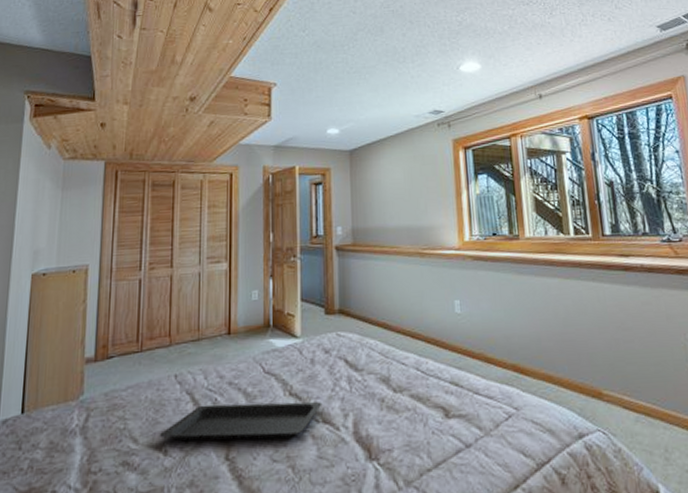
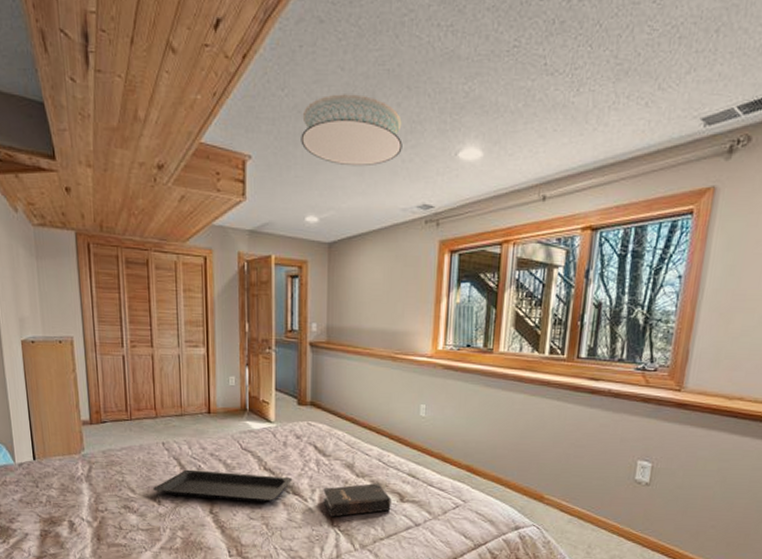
ceiling light: none [320,30,411,85] -> present [301,94,403,167]
hardback book: none [357,397,436,447] -> present [323,482,391,517]

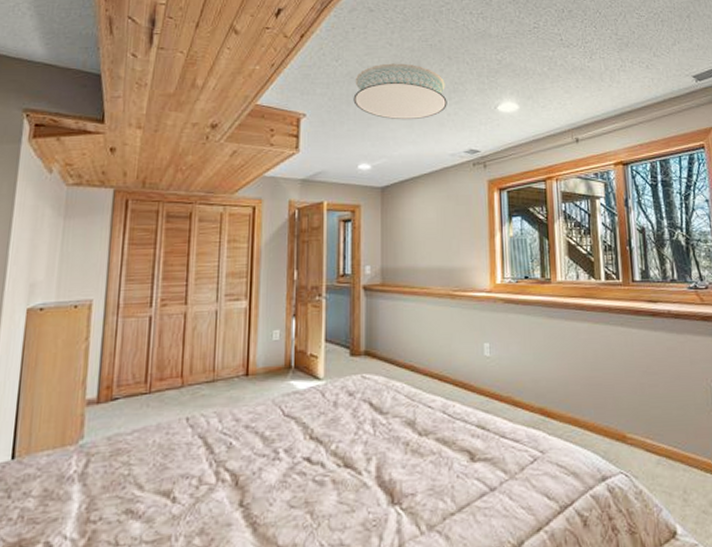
serving tray: present [153,469,293,503] -> none [168,446,345,487]
hardback book: present [323,482,391,517] -> none [380,440,461,492]

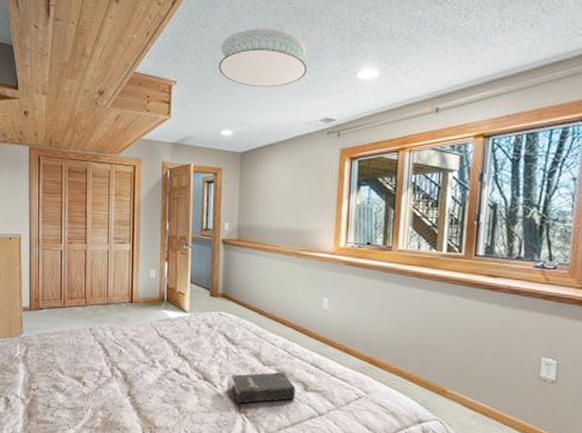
hardback book: none [380,440,461,492] -> present [231,371,296,403]

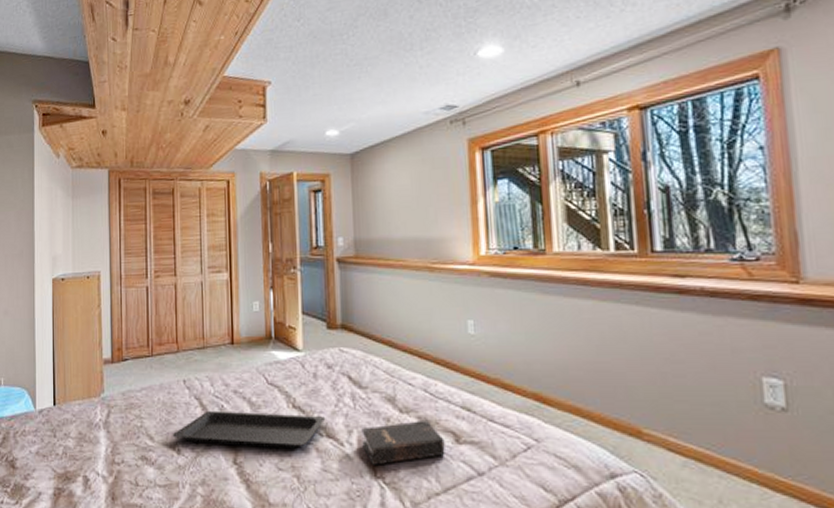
serving tray: none [80,353,204,387] -> present [173,410,326,449]
ceiling light: present [218,28,307,88] -> none [317,14,419,79]

